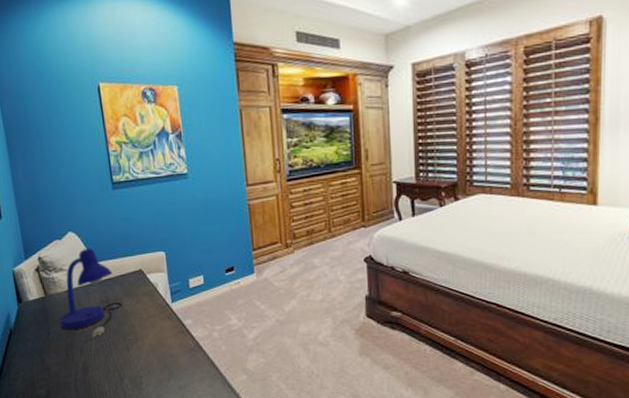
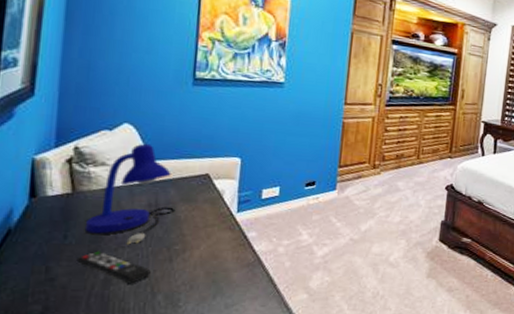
remote control: none [60,344,115,371] -> present [76,251,151,284]

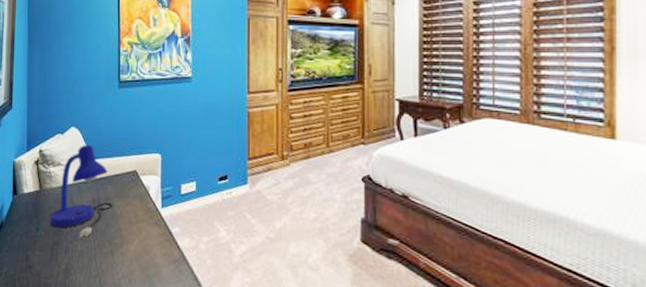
remote control: present [76,251,151,284] -> none [46,242,98,275]

